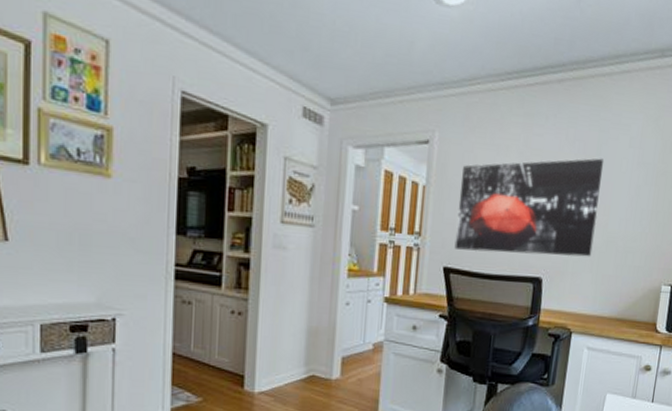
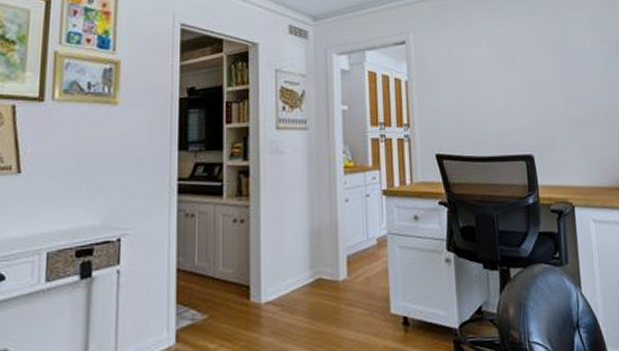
wall art: present [454,158,604,257] -> none [439,39,577,136]

